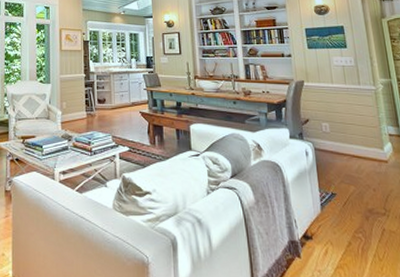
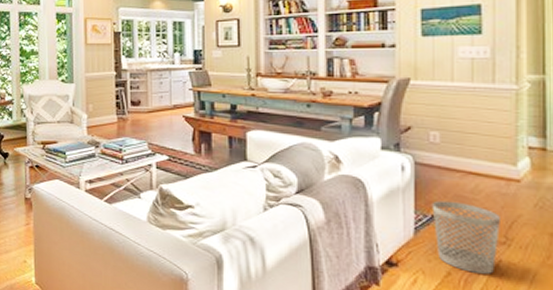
wastebasket: none [330,180,382,242] -> present [431,200,502,274]

